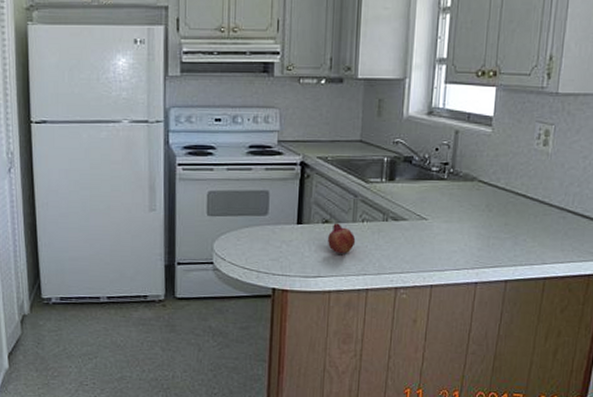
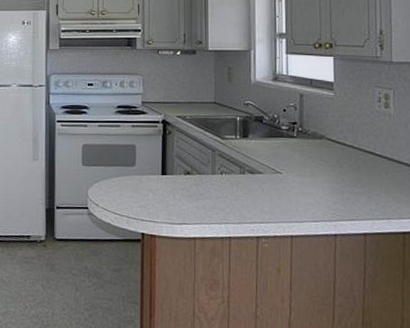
fruit: present [328,223,356,254] -> none [191,174,216,204]

